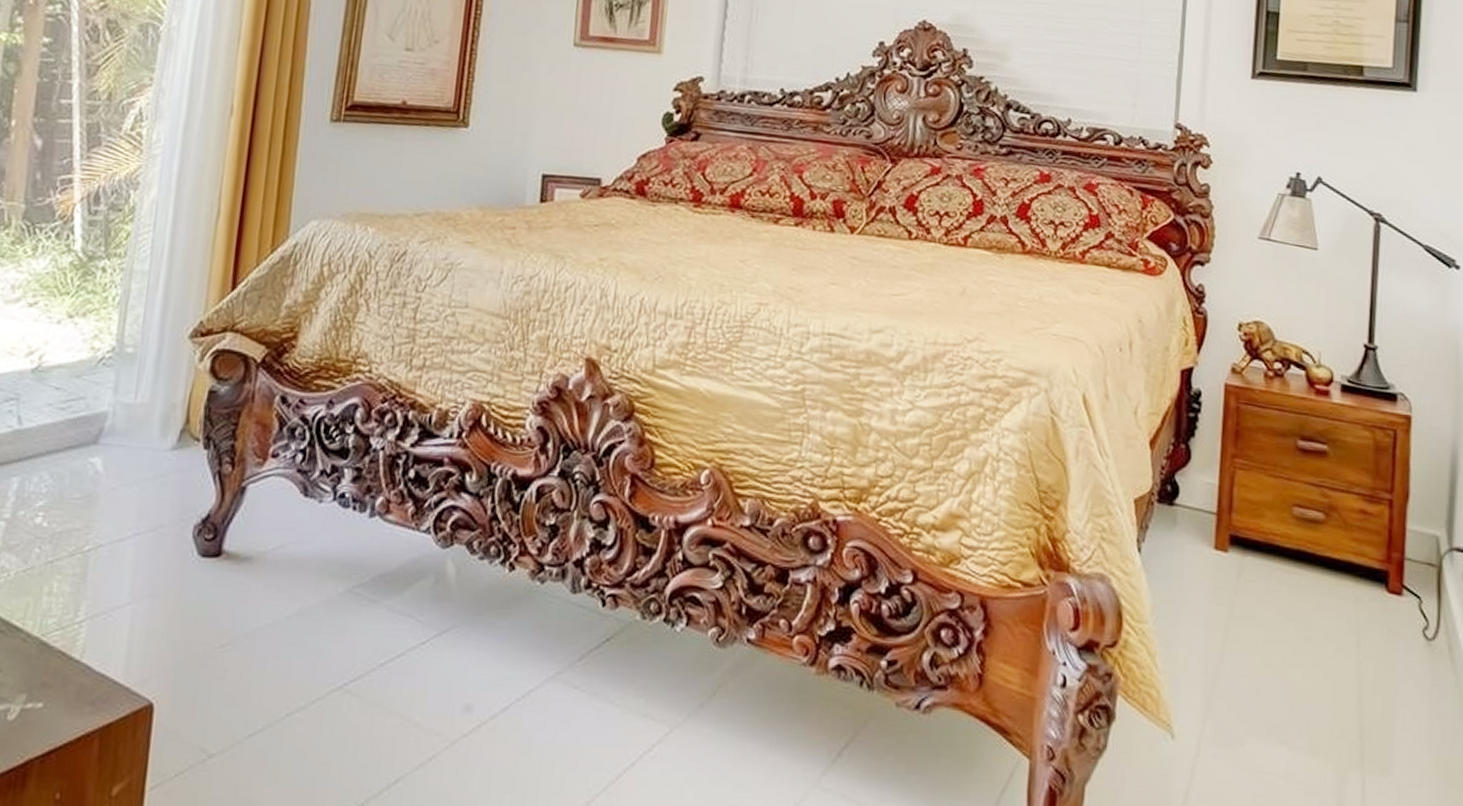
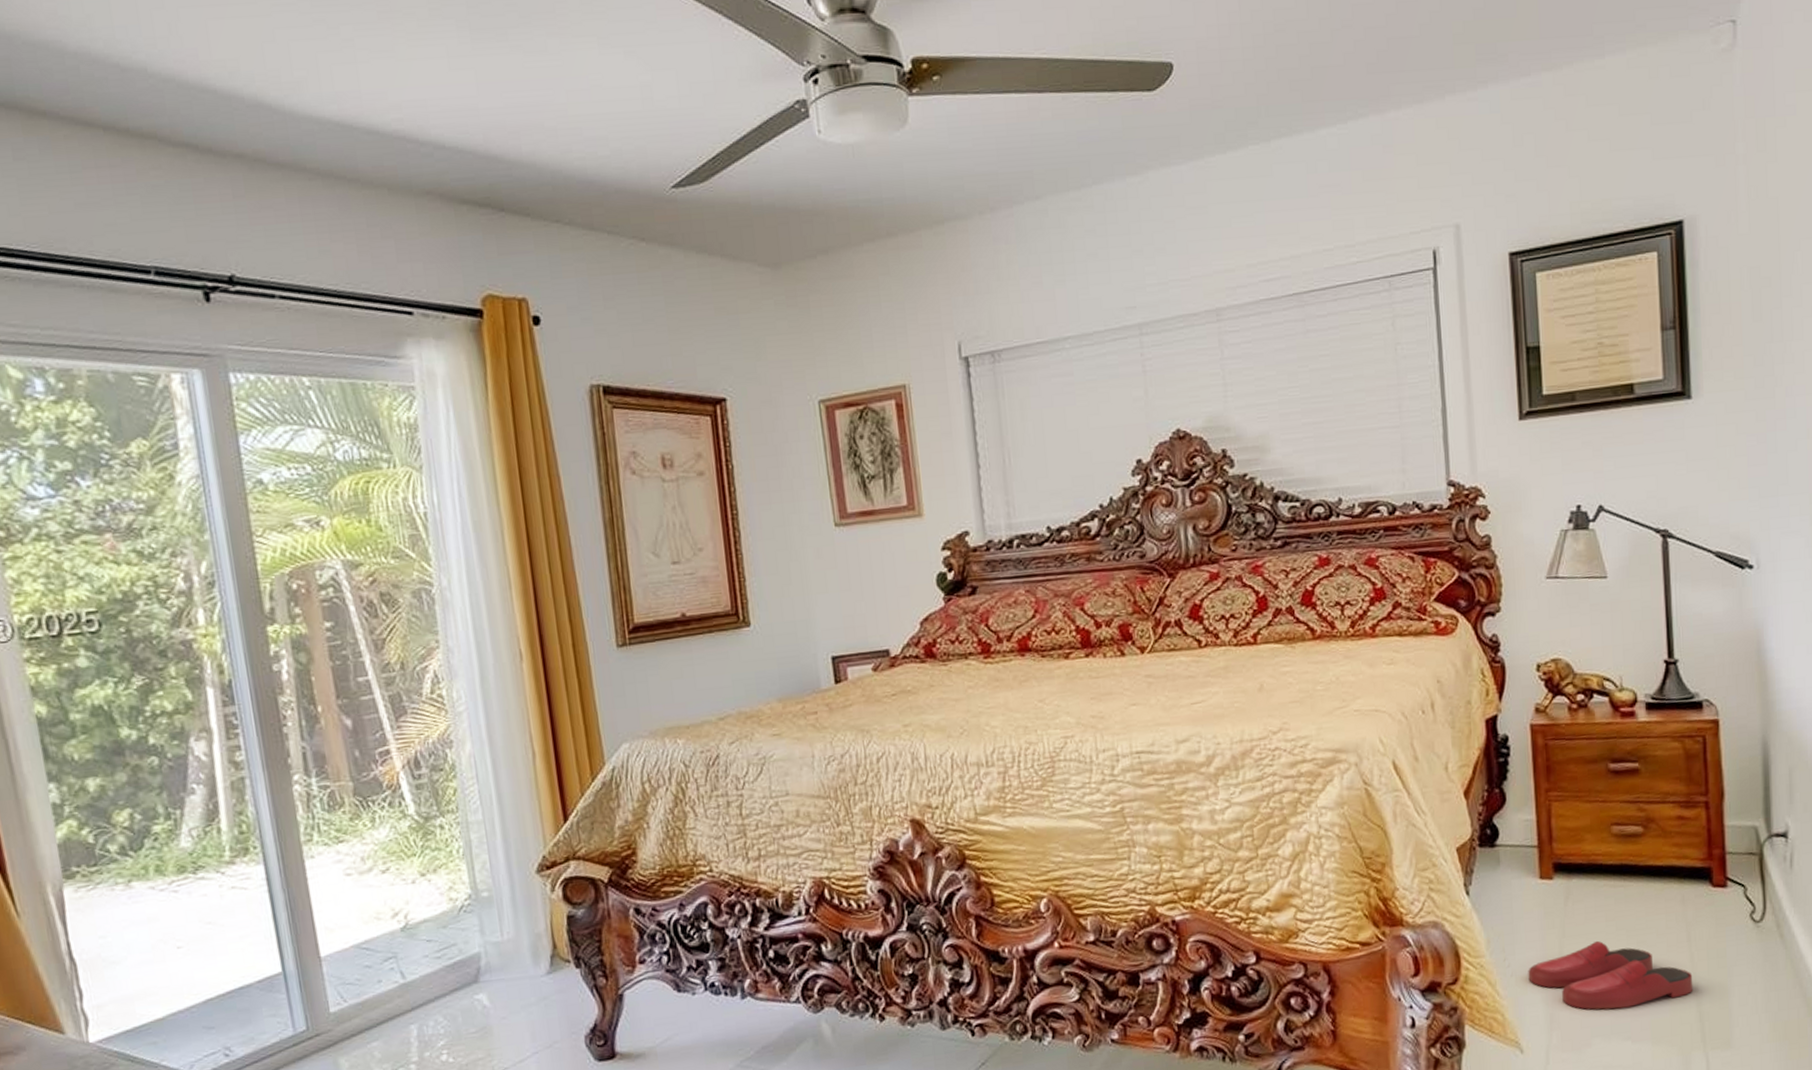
slippers: none [1189,628,1358,709] -> present [1528,940,1693,1010]

